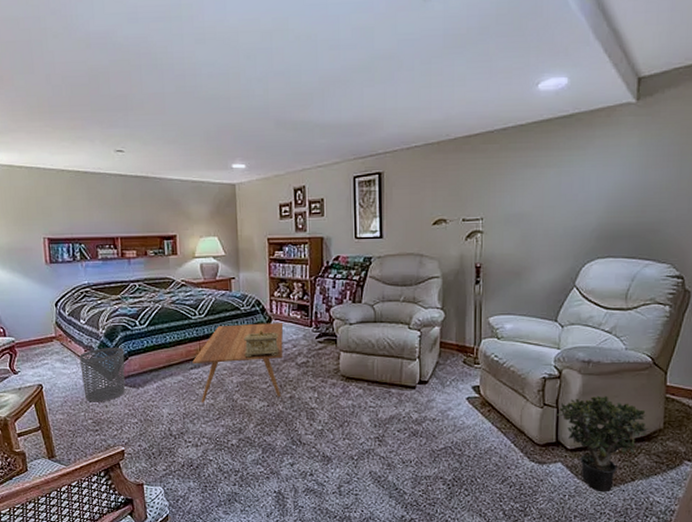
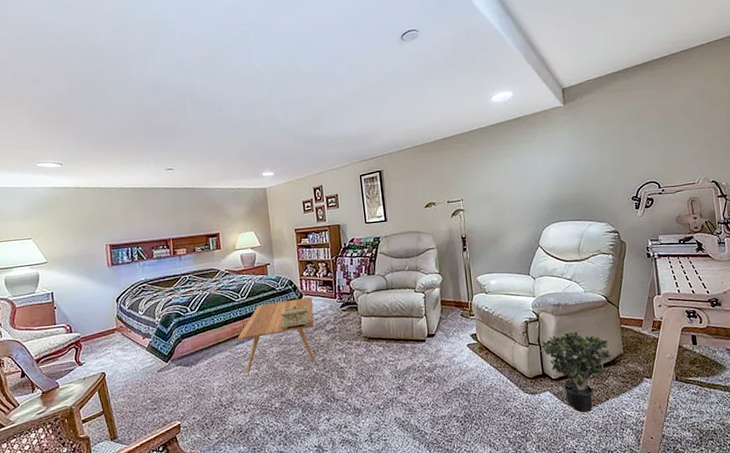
waste bin: present [80,347,126,402] -> none [138,332,180,384]

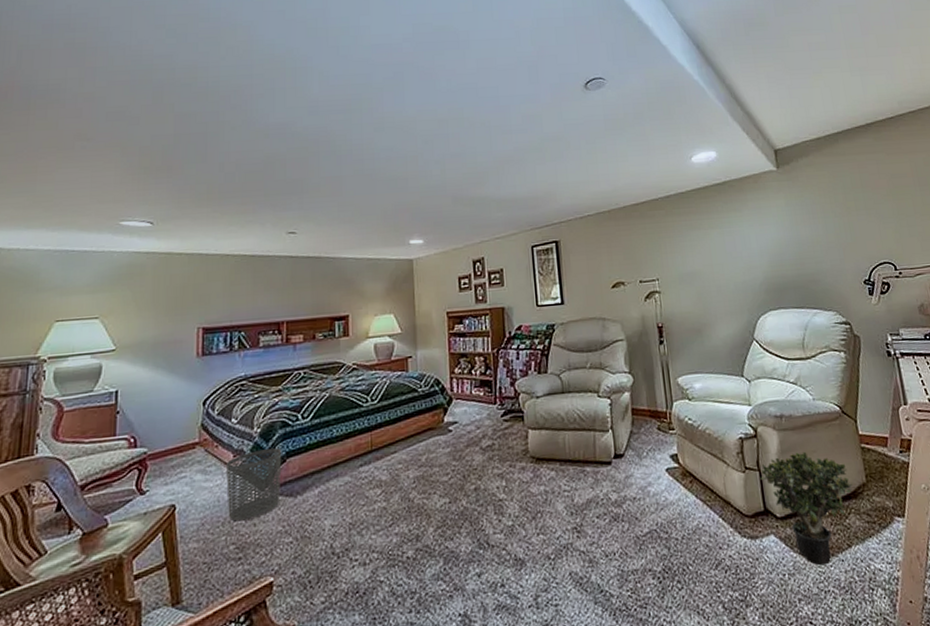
waste bin: none [138,332,180,384] -> present [226,448,282,522]
coffee table: present [237,297,315,374] -> none [362,402,466,508]
decorative box: present [280,306,311,330] -> none [422,413,461,447]

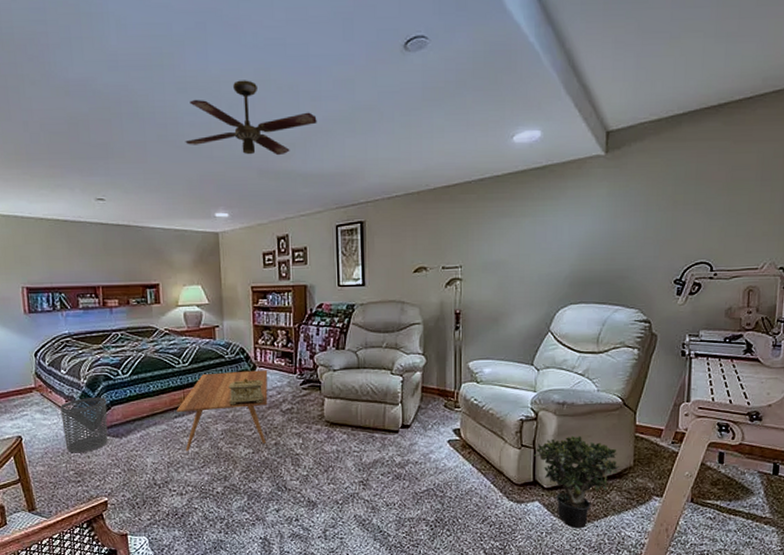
coffee table: none [362,402,466,508] -> present [176,370,268,452]
ceiling fan: none [381,118,508,184] -> present [185,80,317,156]
decorative box: none [422,413,461,447] -> present [228,378,264,405]

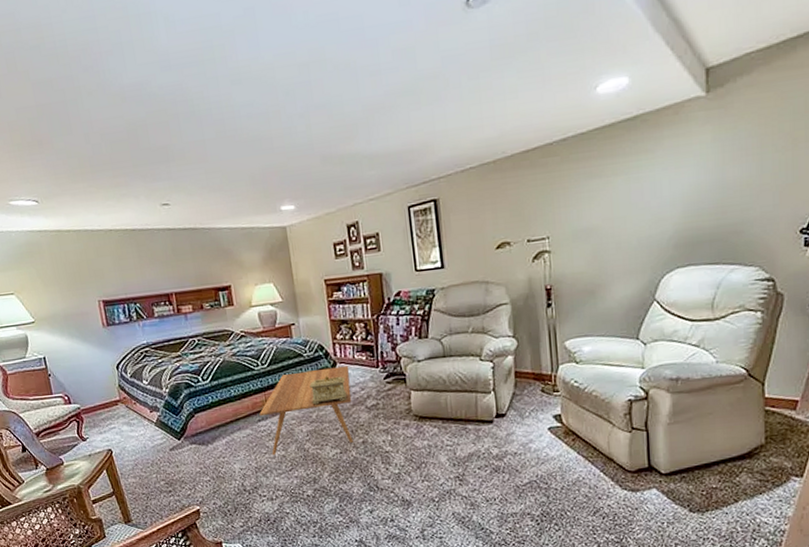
waste bin: present [60,397,108,453] -> none [146,405,195,464]
ceiling fan: present [185,80,317,156] -> none [244,62,379,142]
potted plant: present [534,435,620,529] -> none [647,413,750,517]

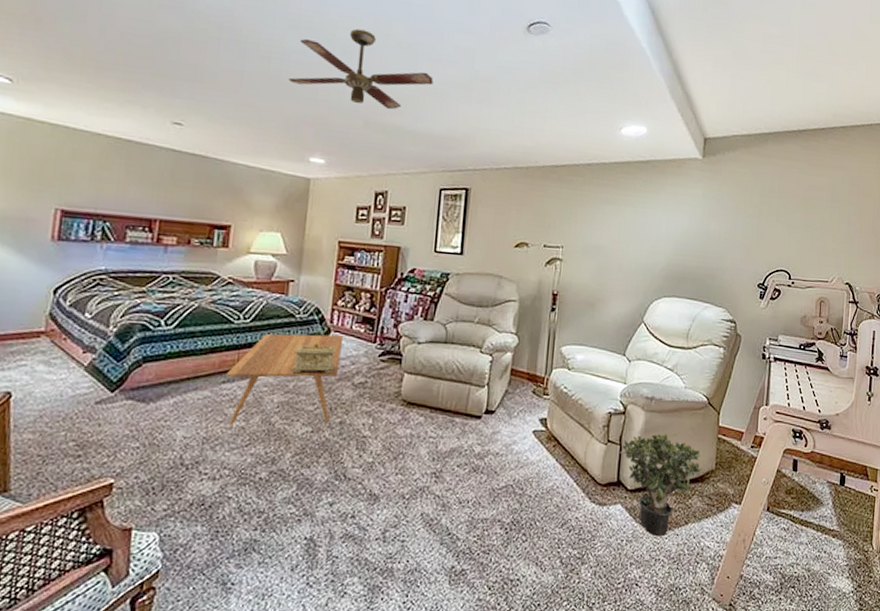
ceiling fan: none [244,62,379,142] -> present [288,28,434,110]
potted plant: none [647,413,750,517] -> present [620,433,703,537]

